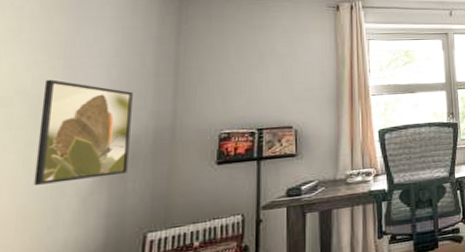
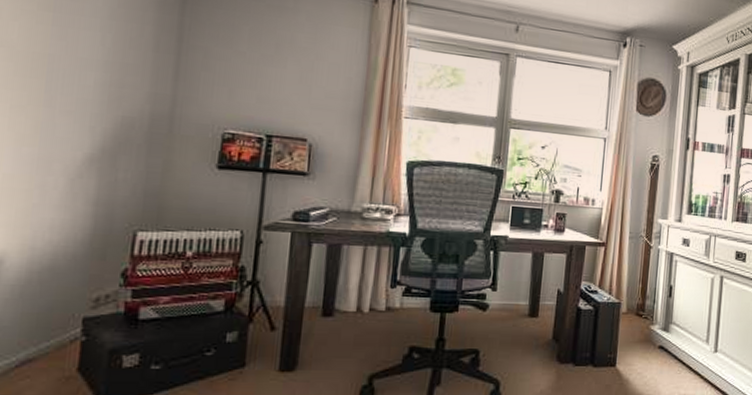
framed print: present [33,79,133,185] -> none [19,34,128,160]

